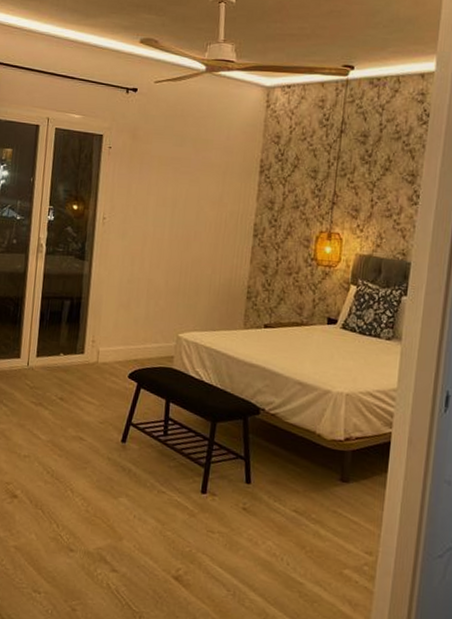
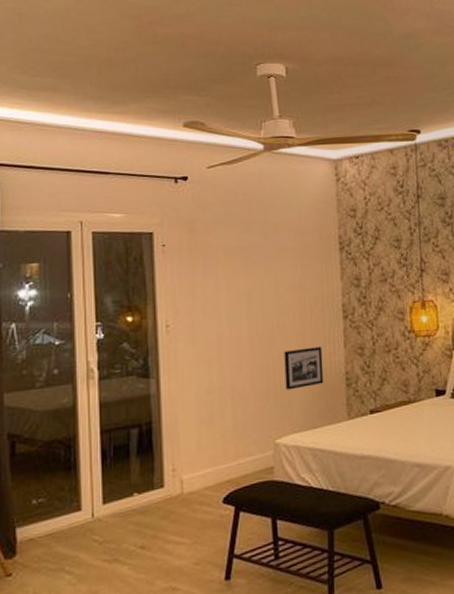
picture frame: none [193,257,231,293] -> present [284,347,324,390]

